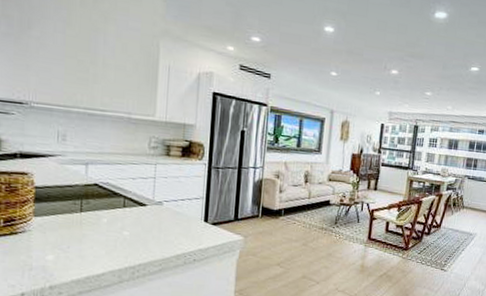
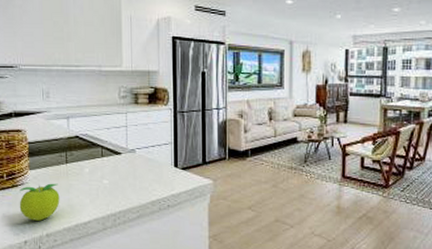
fruit: none [17,232,70,272] -> present [19,183,60,221]

